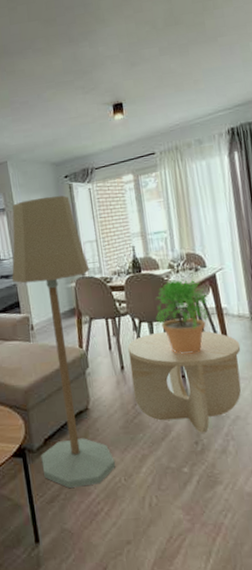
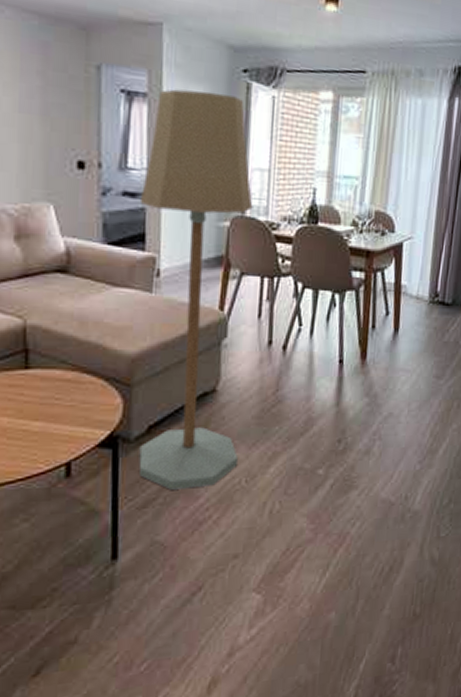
side table: present [127,331,242,433] -> none [277,303,411,430]
potted plant: present [155,278,209,354] -> none [323,239,388,335]

